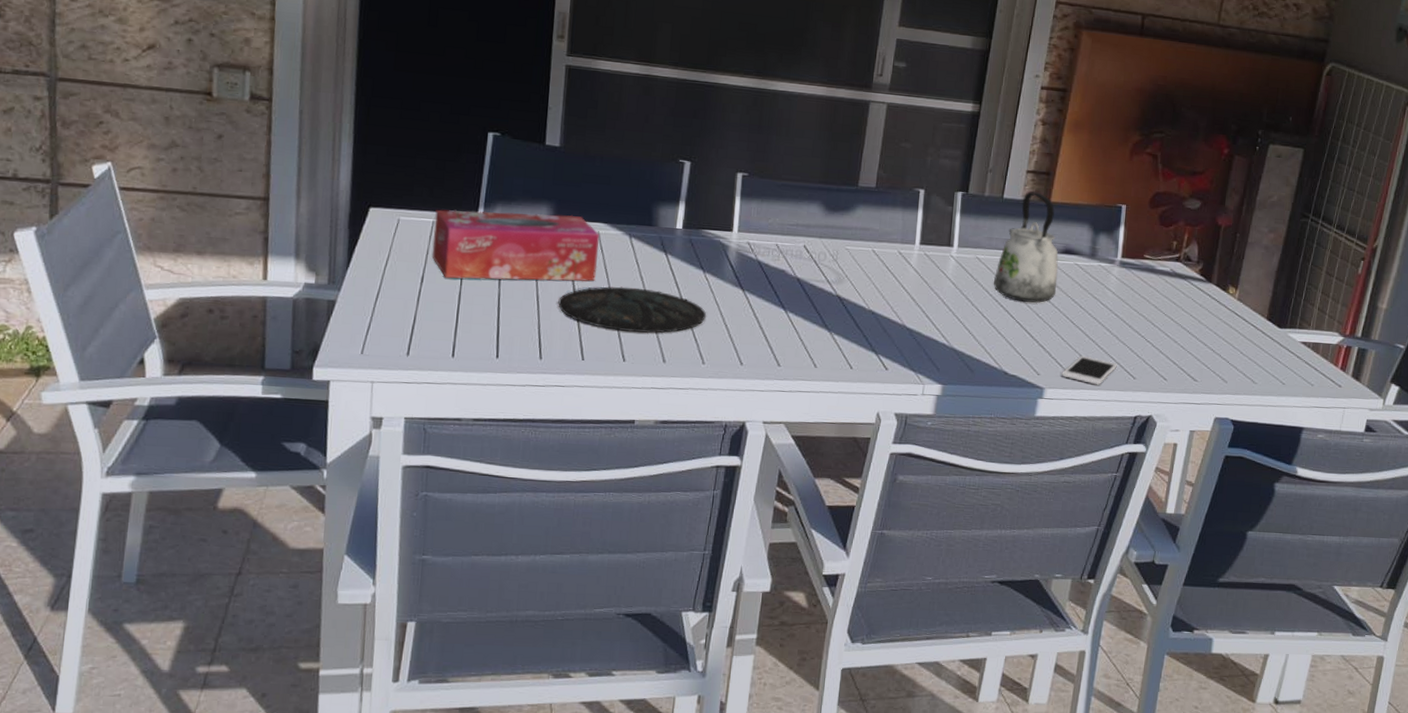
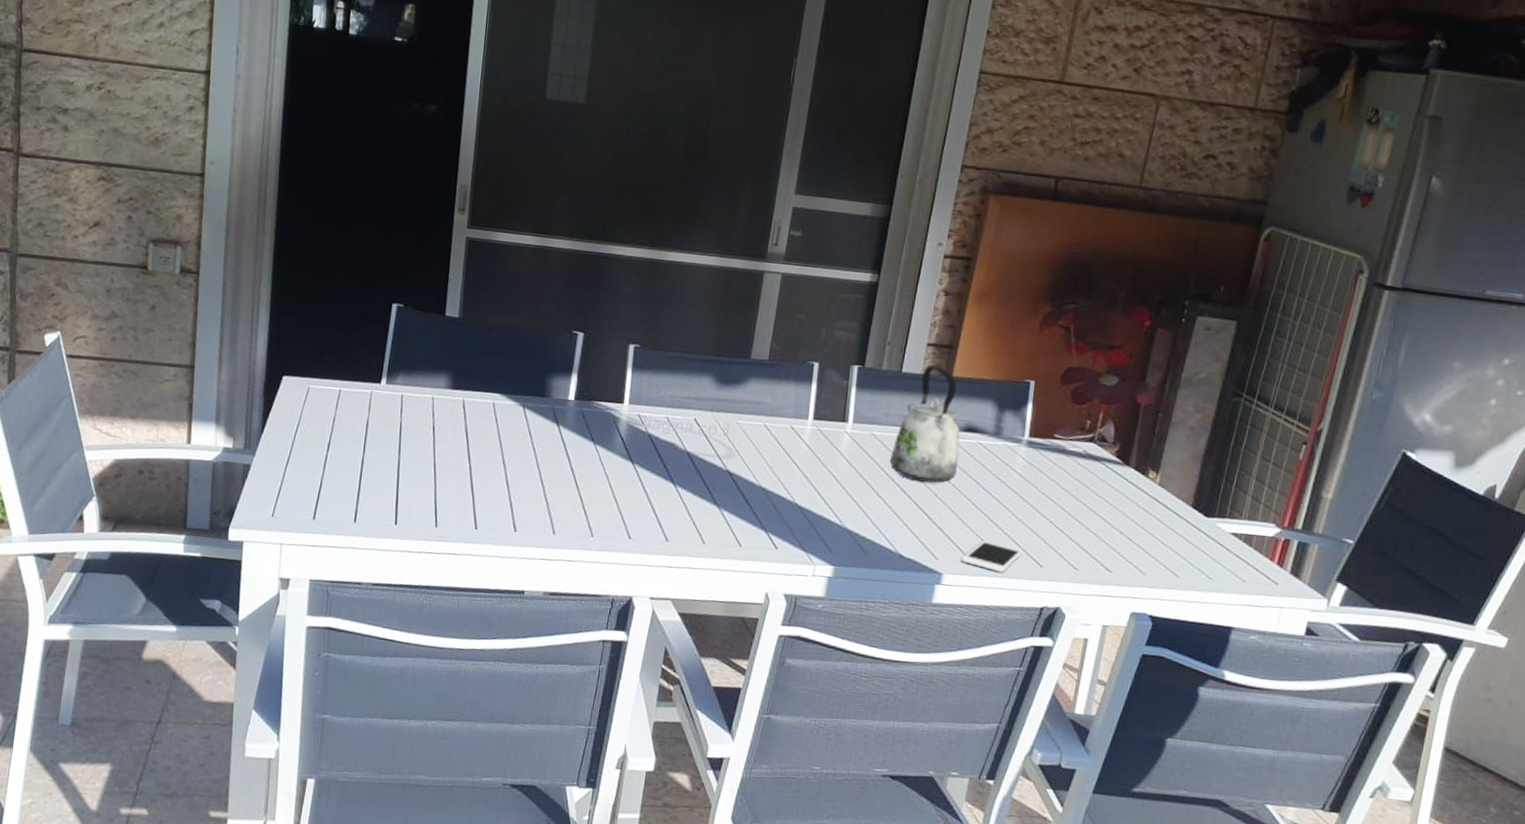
tissue box: present [432,209,600,282] -> none [338,378,495,452]
plate: present [558,286,707,333] -> none [454,456,597,505]

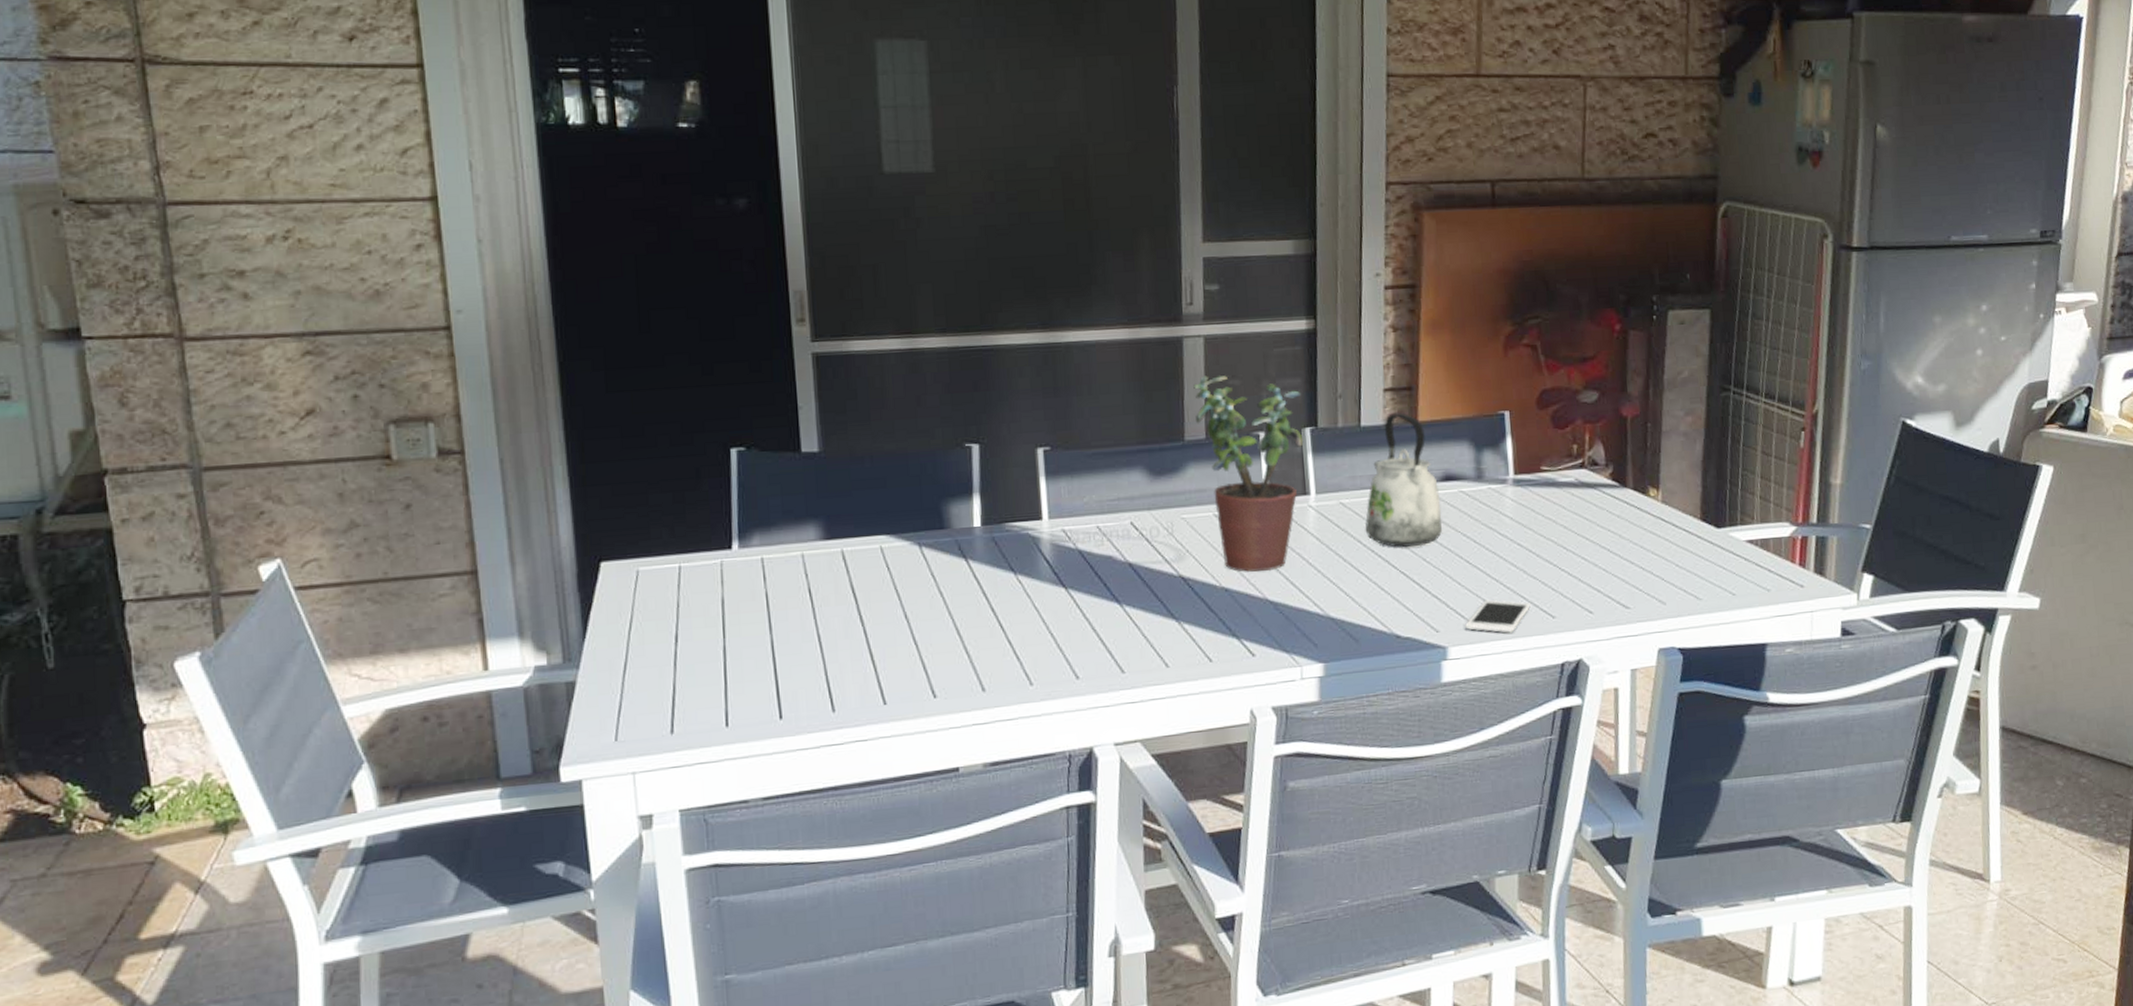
potted plant: none [763,307,856,481] -> present [1193,376,1304,572]

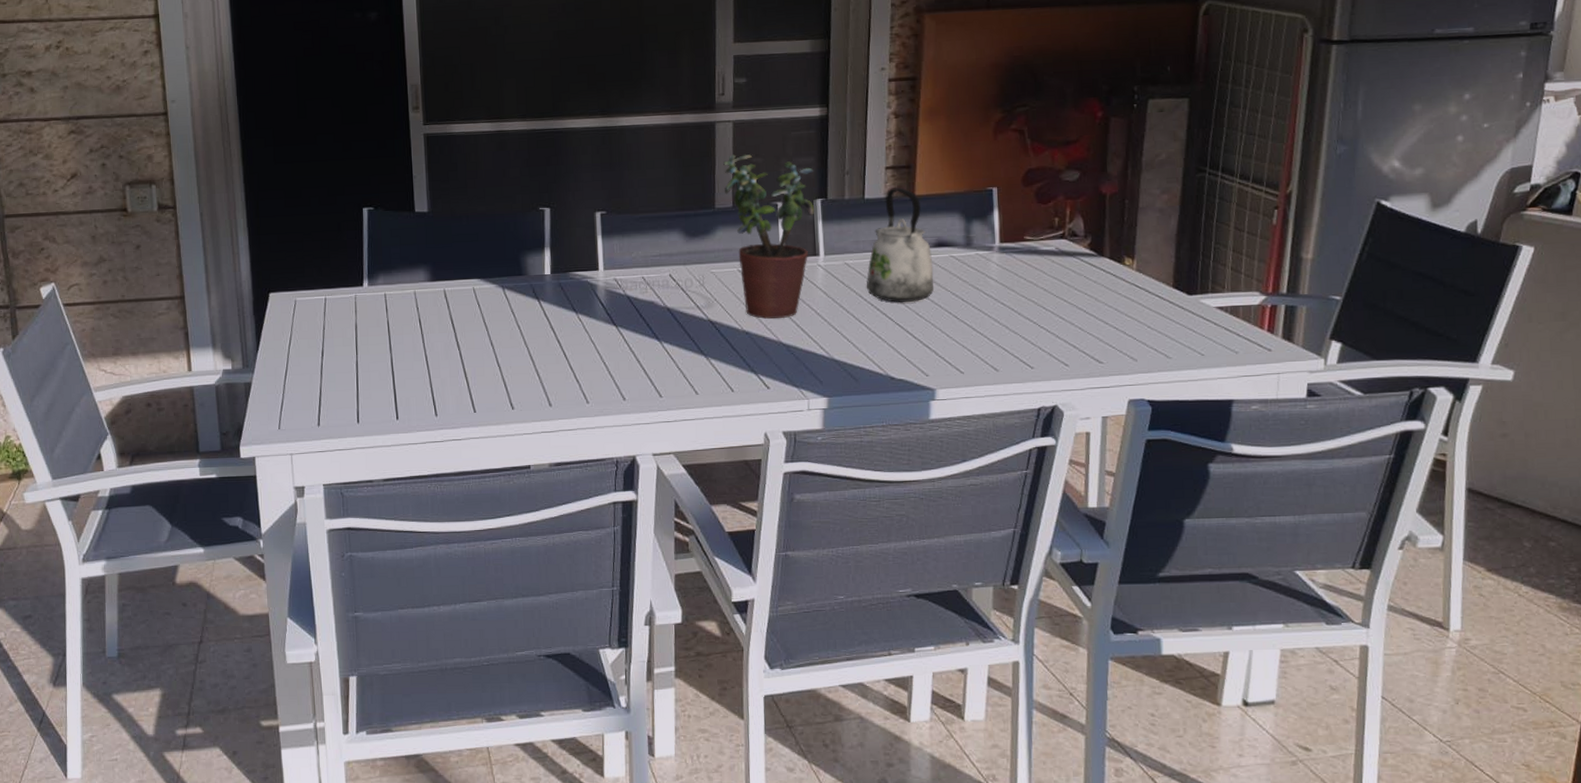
cell phone: present [1465,599,1530,633] -> none [952,350,1011,380]

